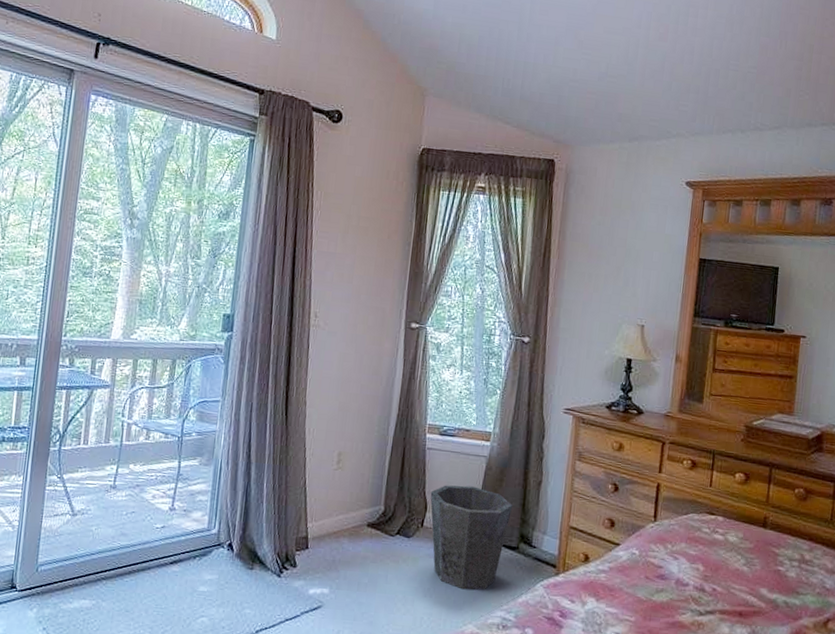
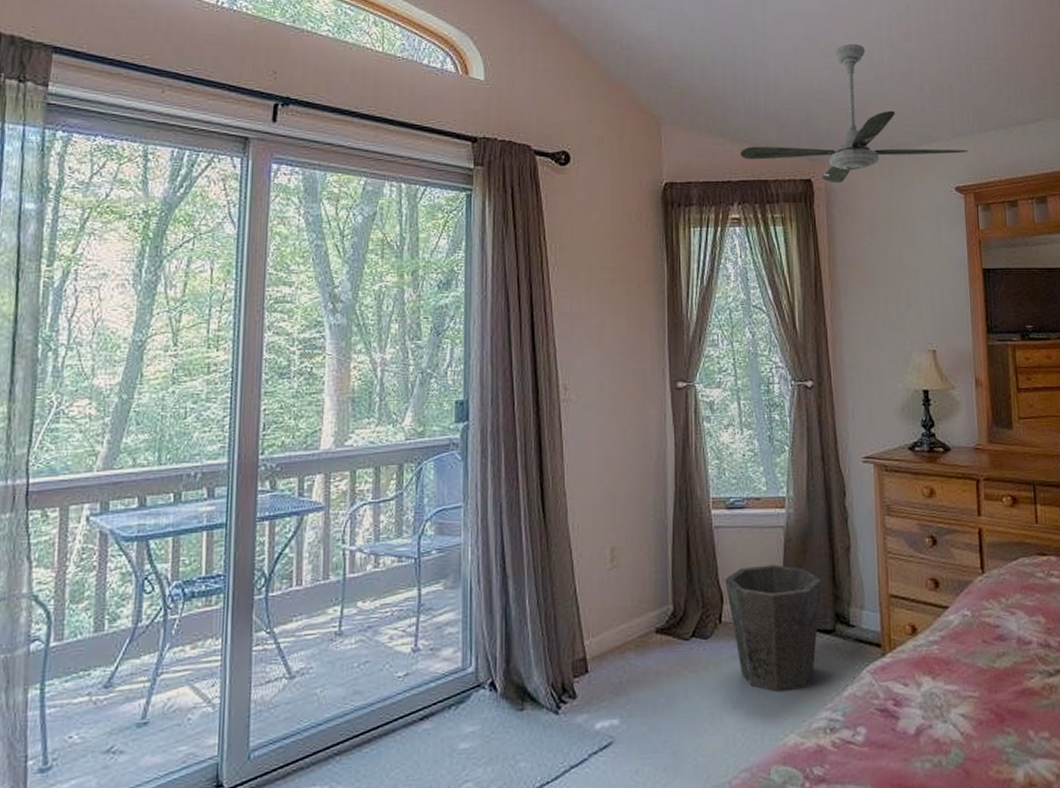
ceiling fan: none [493,38,705,166] -> present [740,43,969,184]

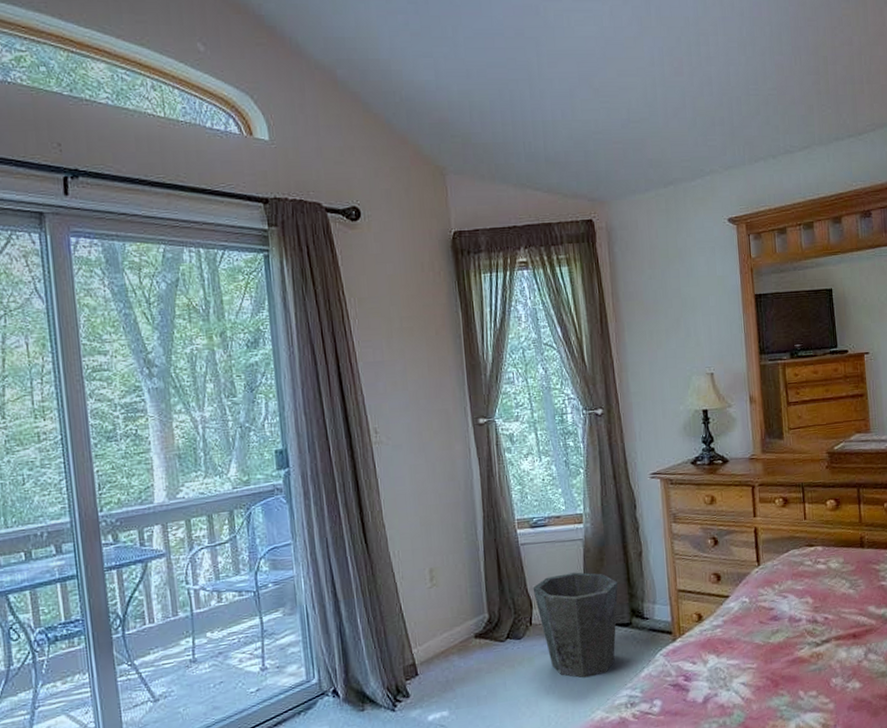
ceiling fan: present [740,43,969,184] -> none [524,81,740,222]

